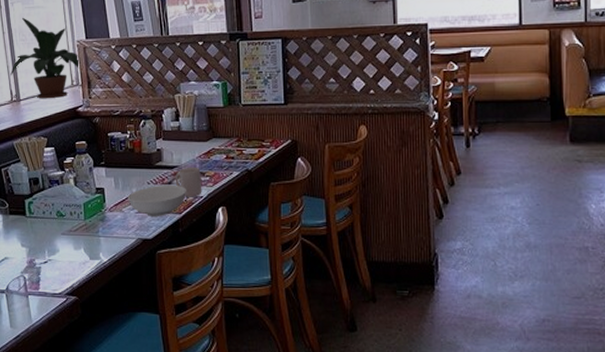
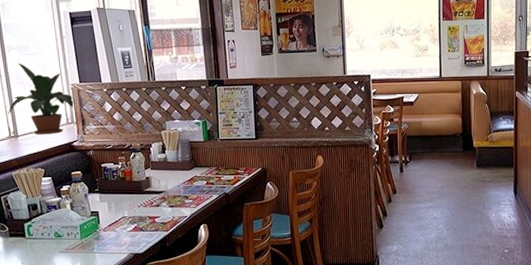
bowl: present [127,186,187,216] -> none [120,208,173,234]
cup: present [175,168,202,197] -> none [162,192,186,217]

